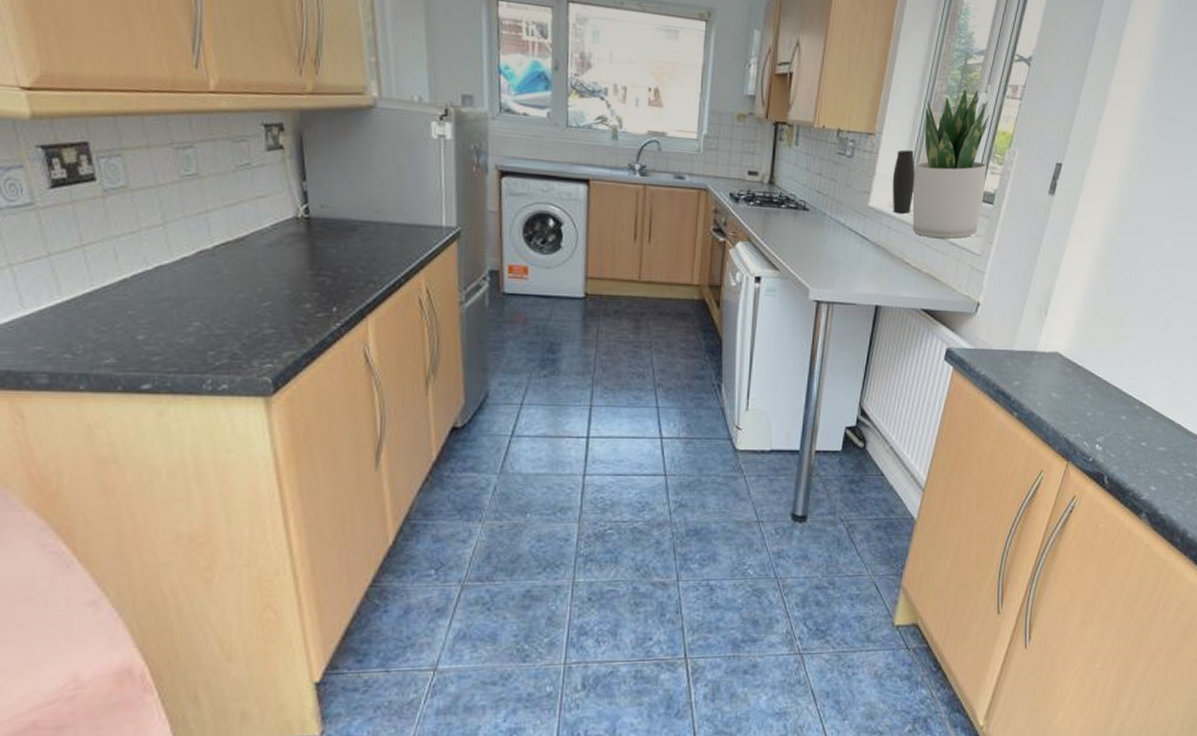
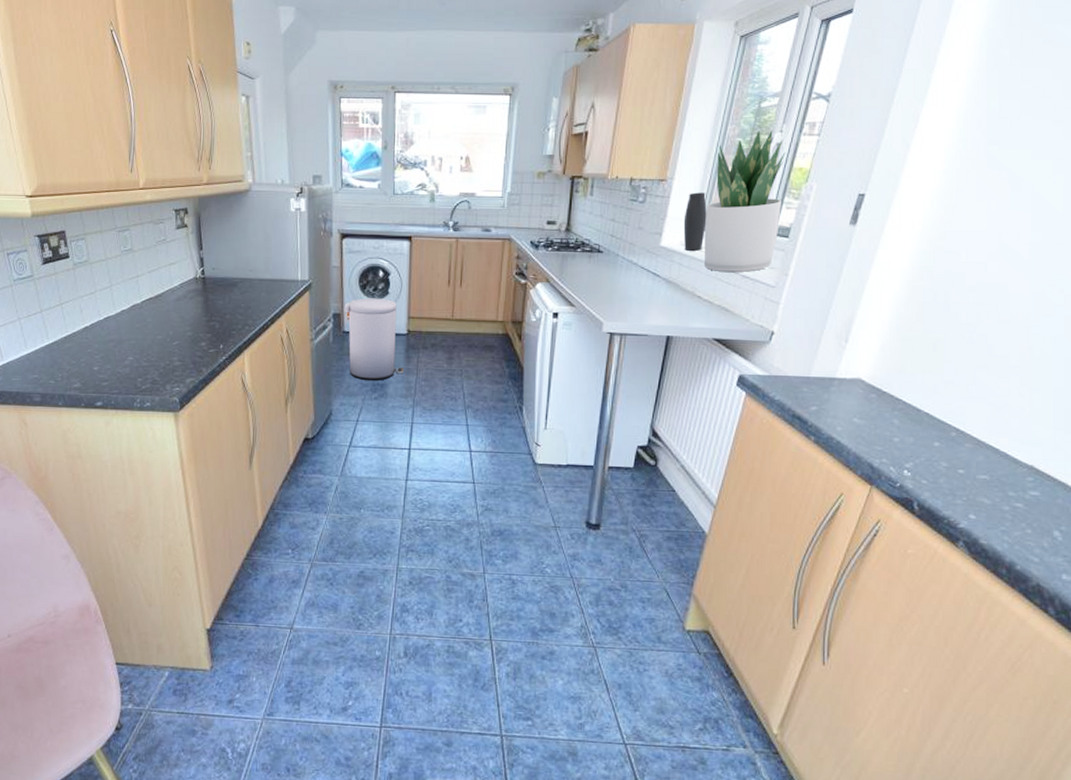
pedal bin: none [503,252,581,354] -> present [344,298,404,380]

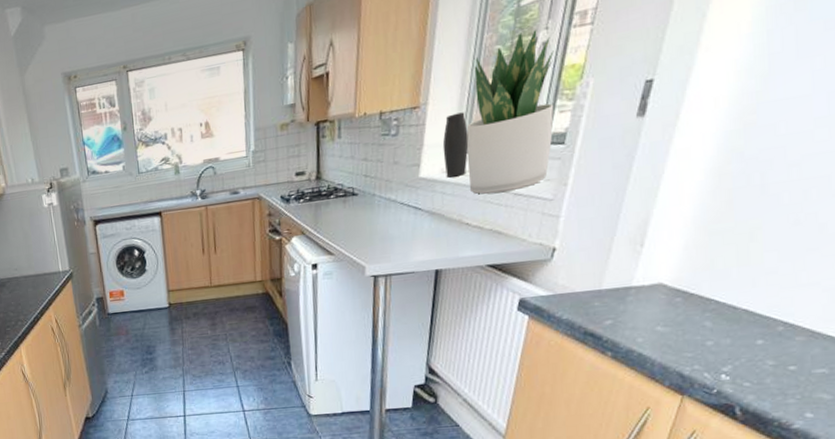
pedal bin: present [344,298,404,380] -> none [105,276,171,357]

